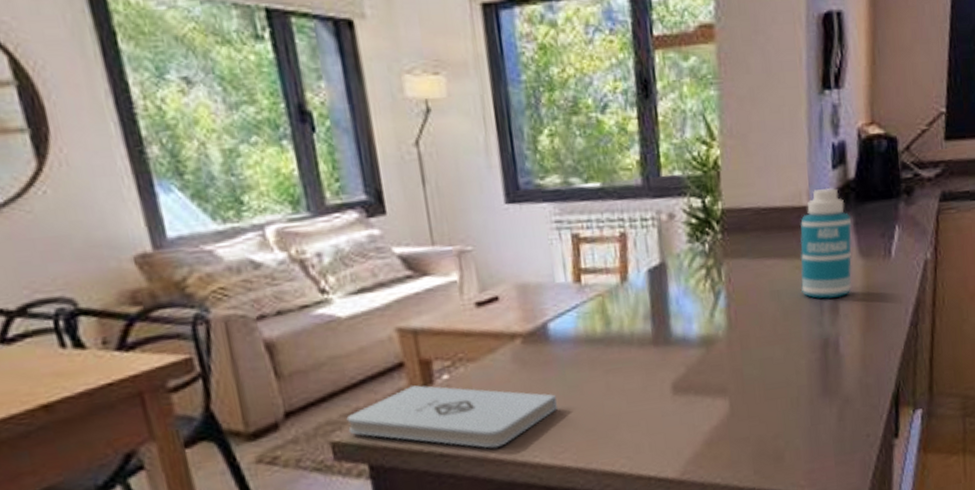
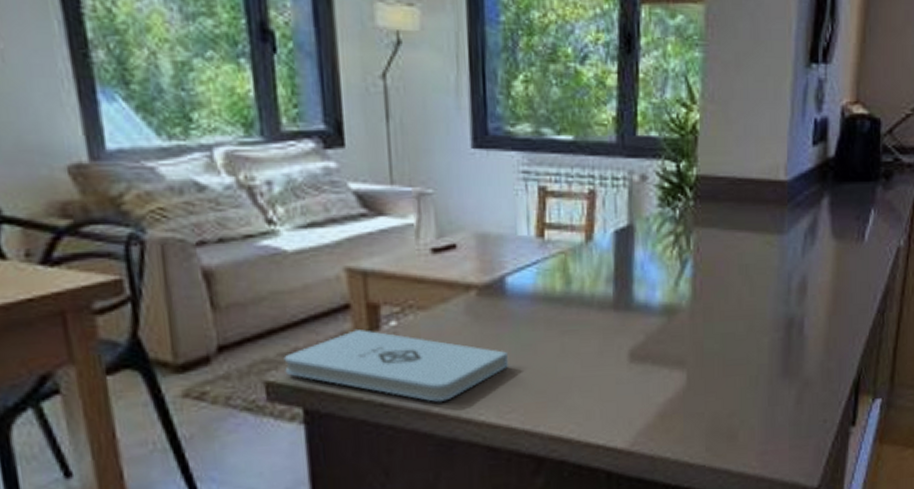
bottle: present [800,187,852,300] -> none [771,163,828,279]

